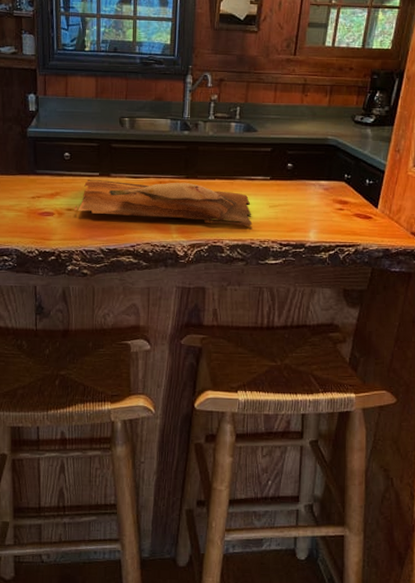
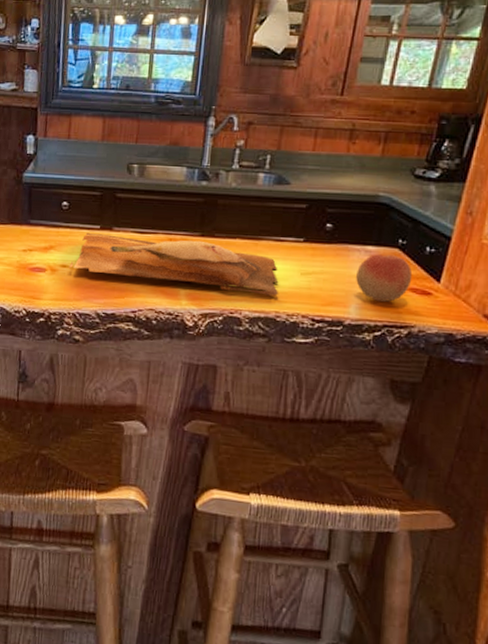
fruit: none [313,187,357,226] -> present [356,254,413,302]

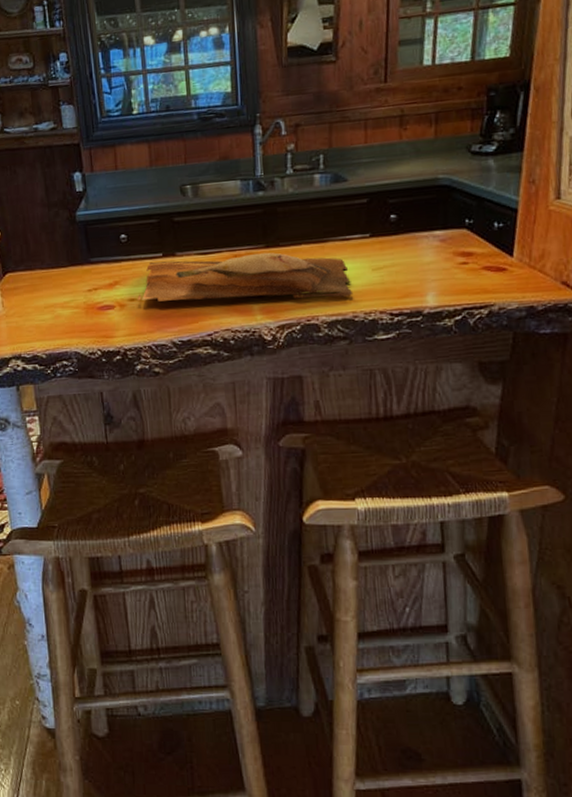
fruit: present [356,254,413,302] -> none [428,236,485,285]

